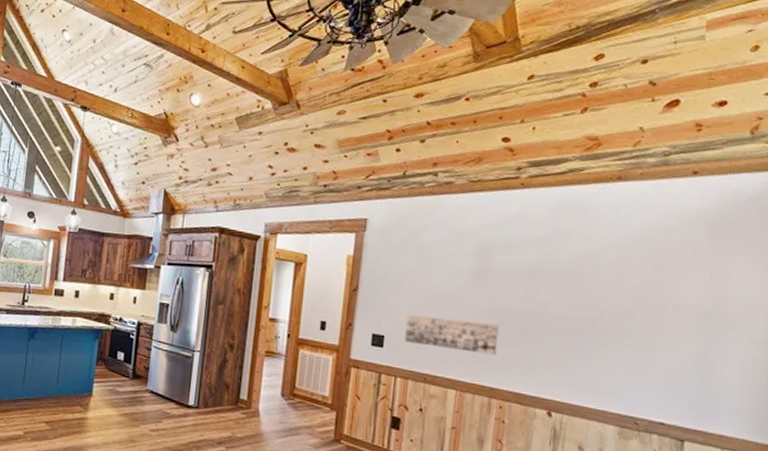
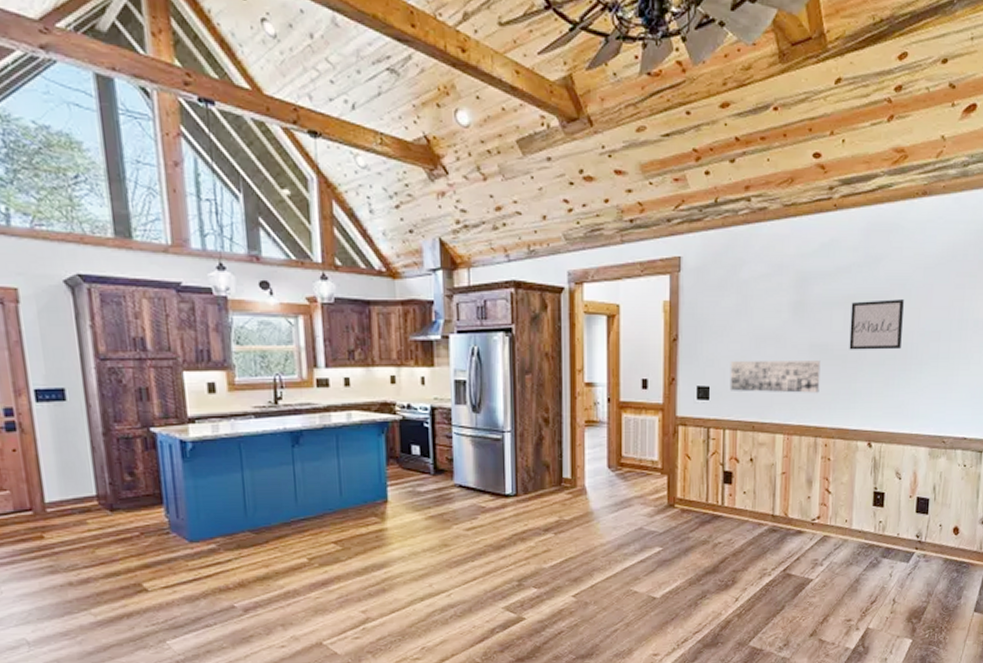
wall art: none [530,273,593,324] -> present [849,299,904,350]

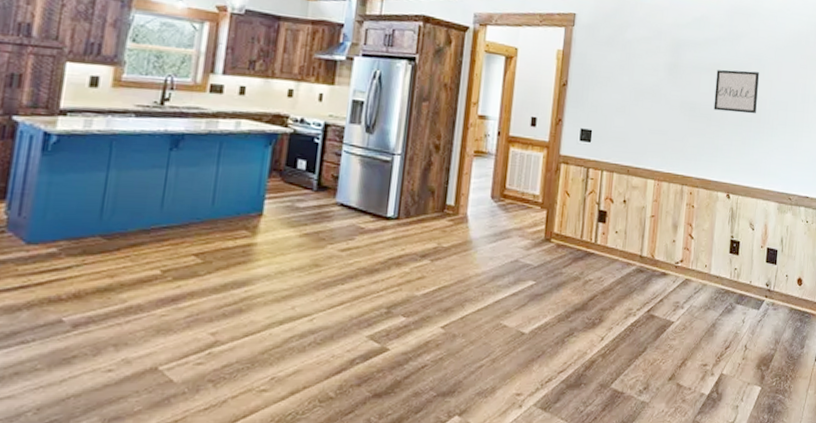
wall art: present [730,361,821,393] -> none [609,109,690,145]

